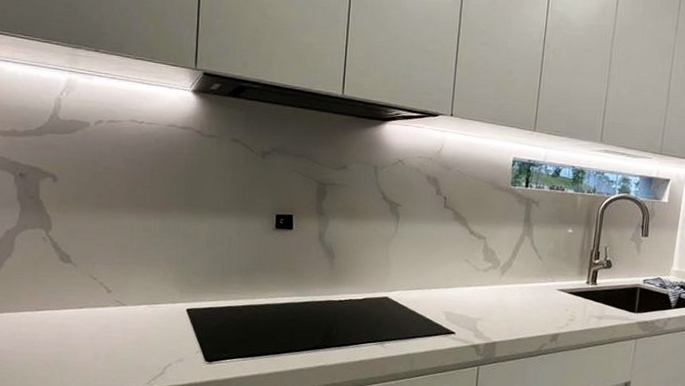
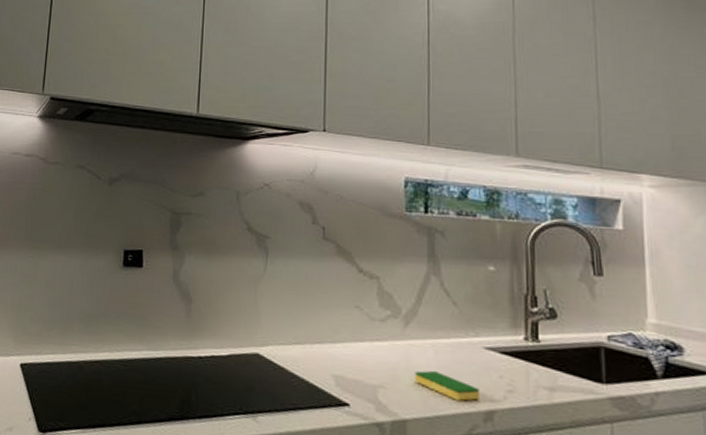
dish sponge: none [505,306,551,328] -> present [415,370,481,401]

